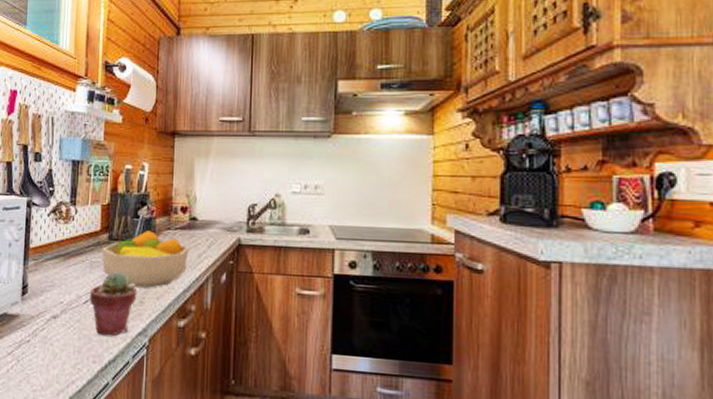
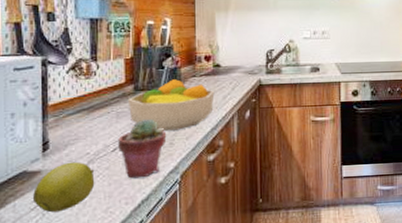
apple: none [11,309,67,361] -> present [33,161,95,213]

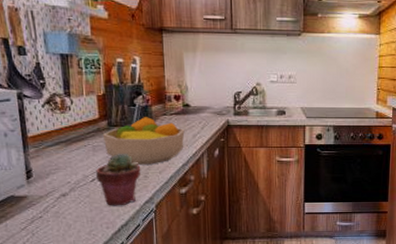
apple: present [33,161,95,213] -> none [22,189,78,233]

